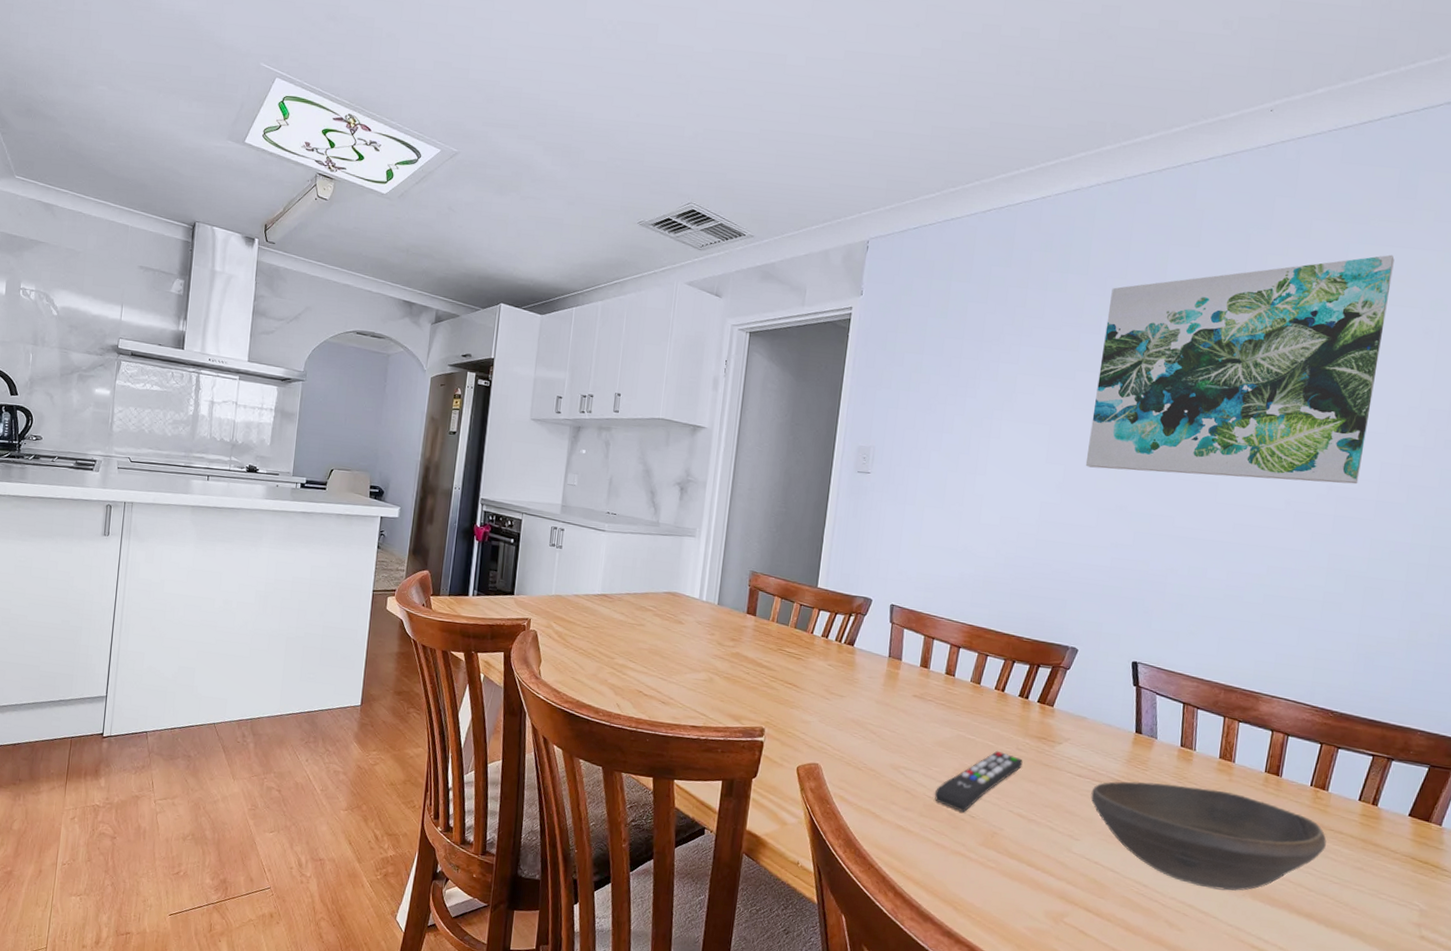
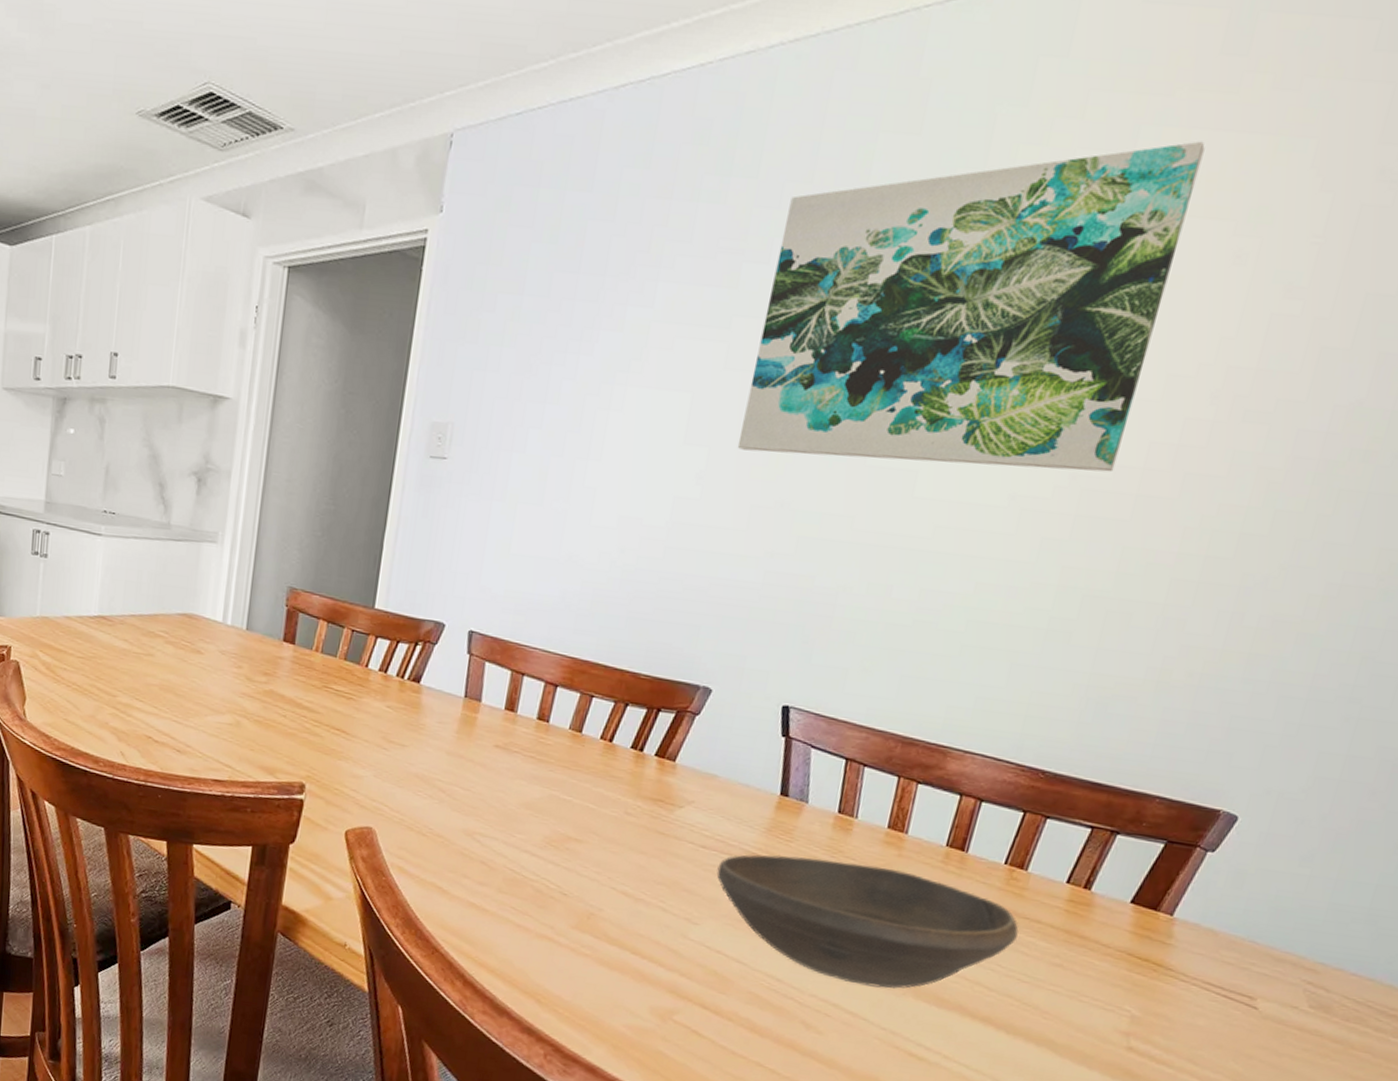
remote control: present [934,750,1023,813] -> none [517,814,632,889]

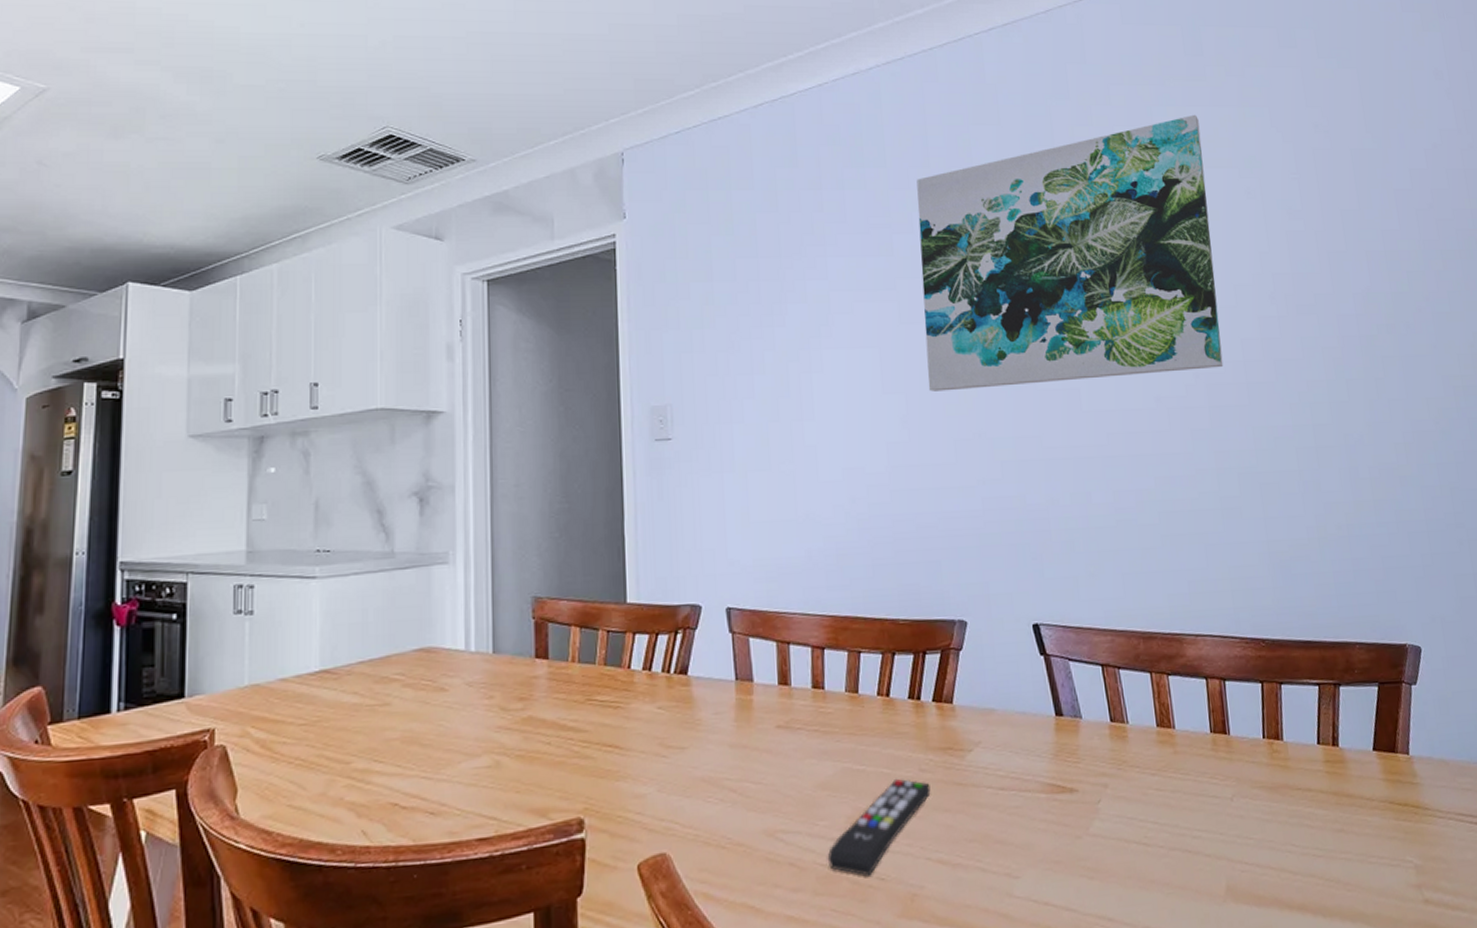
remote control: none [517,814,632,889] -> present [827,778,931,876]
bowl: present [716,854,1019,989] -> none [1020,768,1298,903]

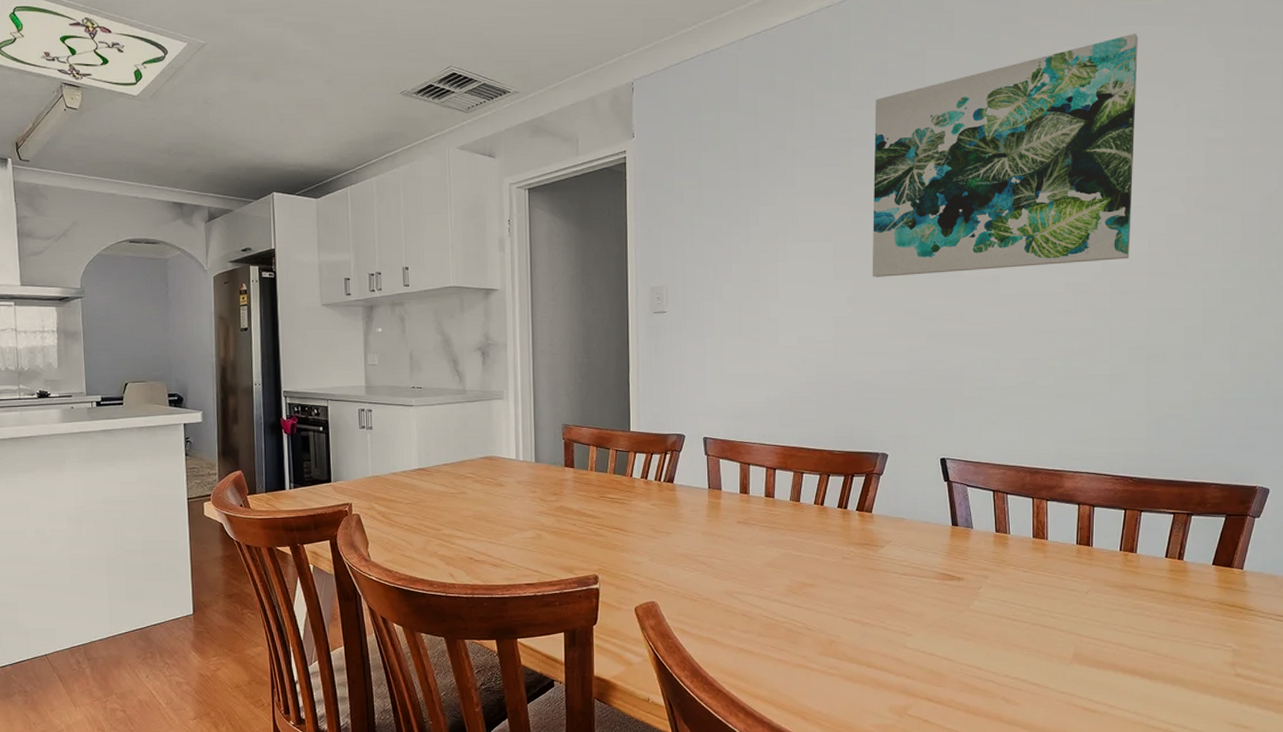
remote control: present [827,778,931,876] -> none [770,562,850,627]

